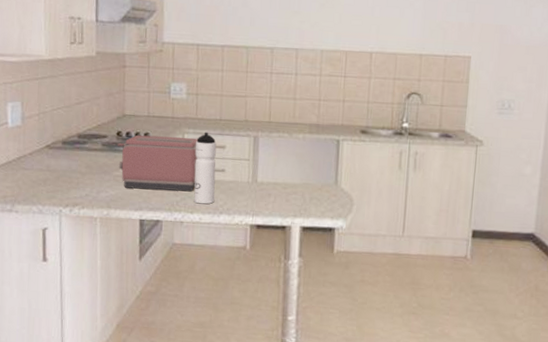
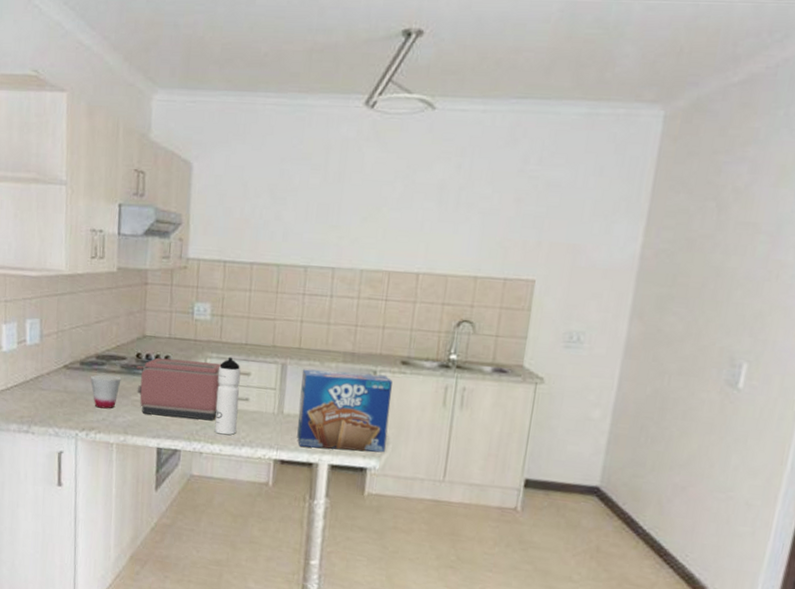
cup: none [72,153,103,185] -> present [90,374,122,409]
toaster pastry box: none [270,140,354,214] -> present [297,369,393,453]

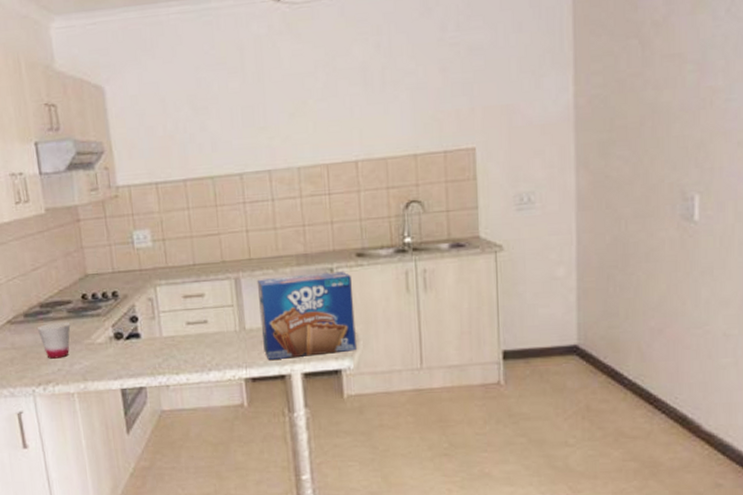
toaster: present [136,357,221,421] -> none [84,289,177,356]
water bottle: present [214,357,241,435] -> none [169,280,201,363]

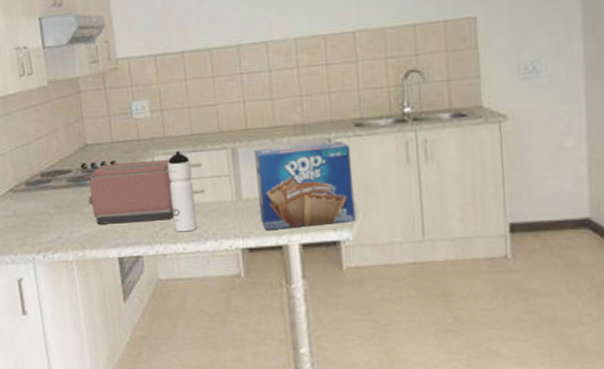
cup: present [37,322,71,359] -> none [37,190,70,227]
toaster: none [84,289,177,356] -> present [83,159,174,225]
water bottle: none [169,280,201,363] -> present [167,150,198,232]

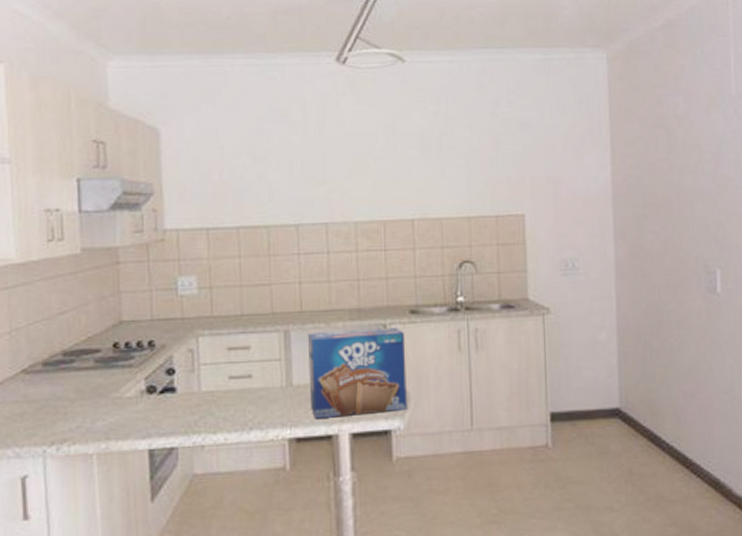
toaster: present [83,159,174,225] -> none [114,340,217,412]
water bottle: present [167,150,198,232] -> none [212,331,242,421]

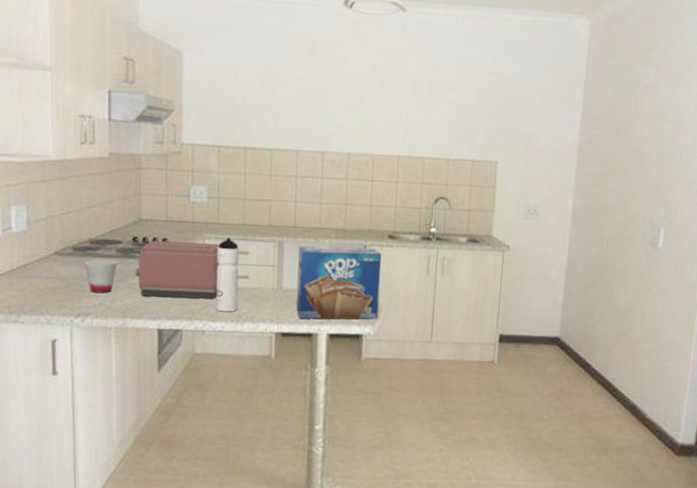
cup: none [56,372,97,414] -> present [84,259,118,294]
toaster: none [114,340,217,412] -> present [133,240,220,300]
water bottle: none [212,331,242,421] -> present [216,237,240,312]

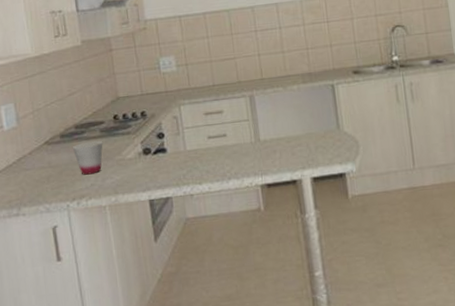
toaster: present [133,240,220,300] -> none [115,107,200,171]
water bottle: present [216,237,240,312] -> none [192,100,222,174]
toaster pastry box: present [296,246,382,320] -> none [268,86,358,167]

